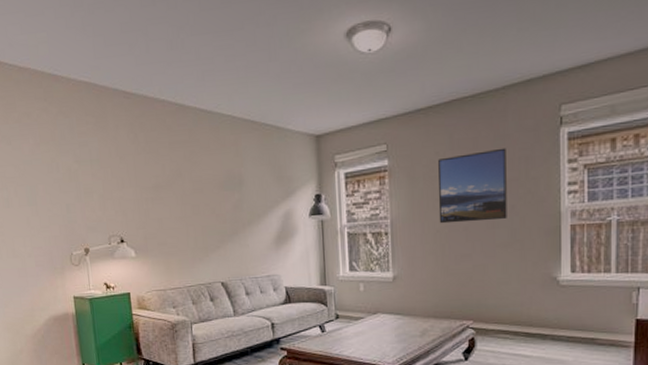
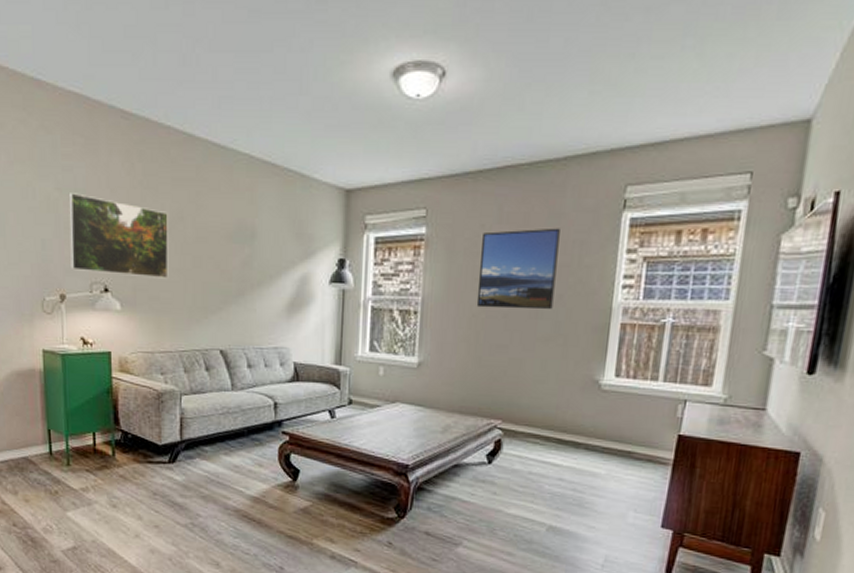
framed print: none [85,163,173,228] -> present [68,193,169,279]

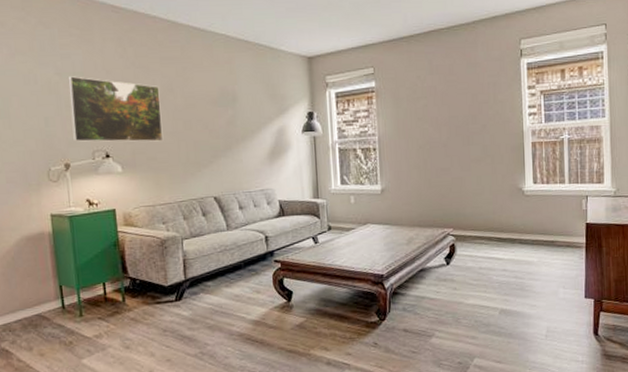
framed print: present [476,228,560,310] -> none [420,74,480,141]

